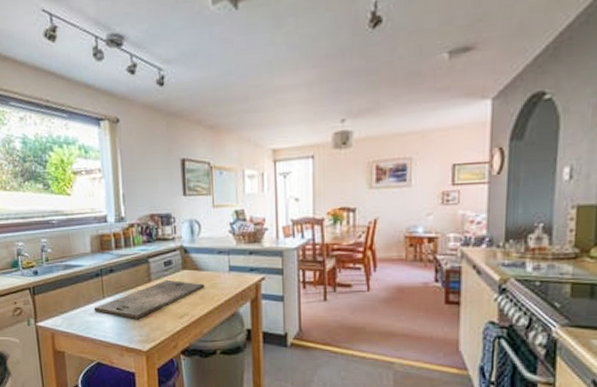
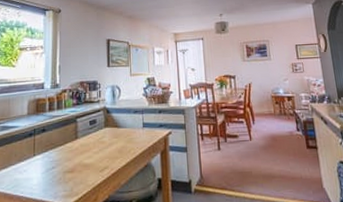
cutting board: present [93,279,205,319] -> none [24,136,124,174]

